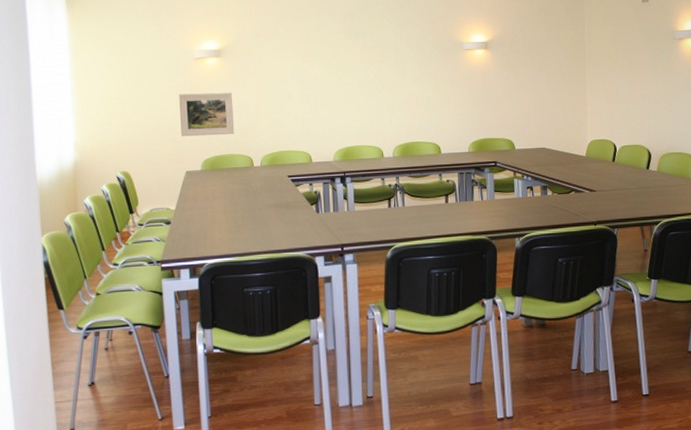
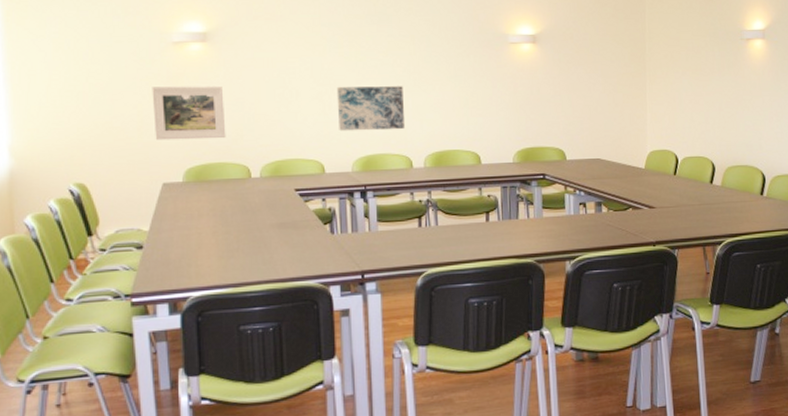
wall art: none [321,89,378,128] -> present [336,86,406,132]

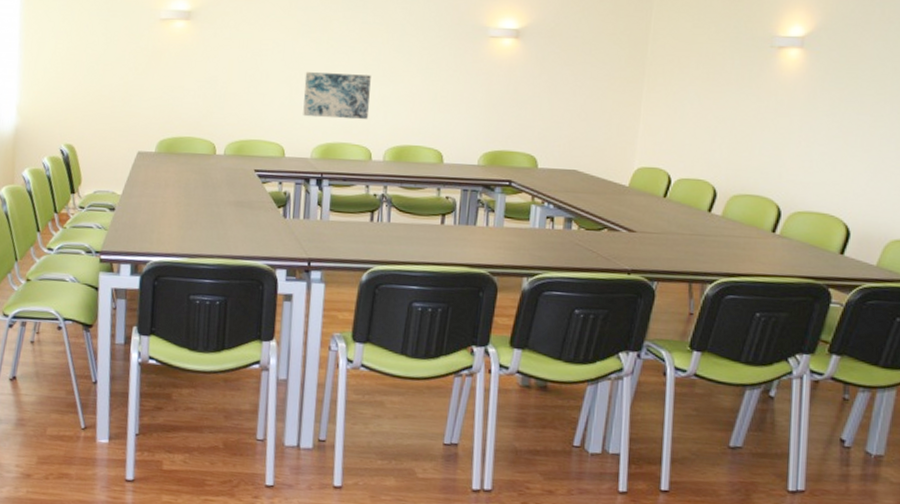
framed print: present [152,85,226,141] -> none [136,60,200,114]

